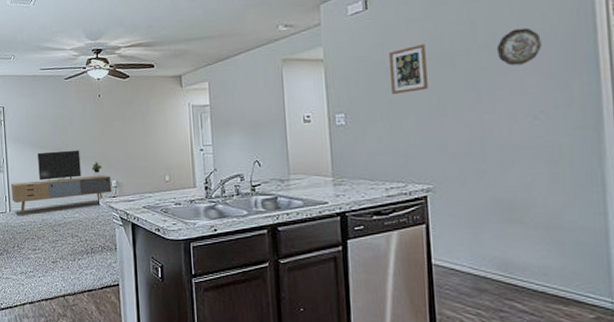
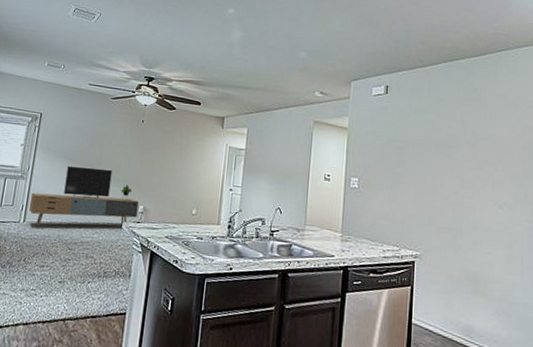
picture frame: present [388,43,428,94] -> none [397,131,427,170]
decorative plate: present [496,27,542,66] -> none [478,133,509,163]

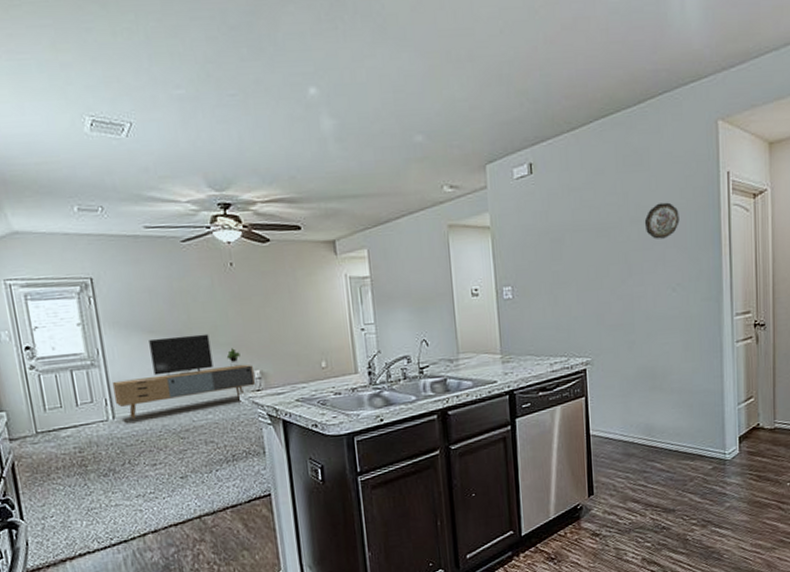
decorative plate: none [478,133,509,163] -> present [644,202,680,239]

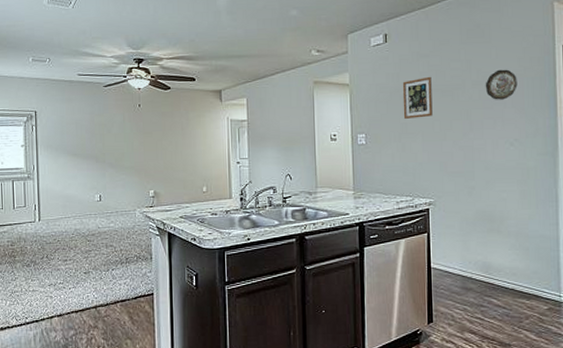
media console: present [112,334,255,419] -> none [41,159,149,222]
picture frame: none [552,213,587,266] -> present [402,76,433,119]

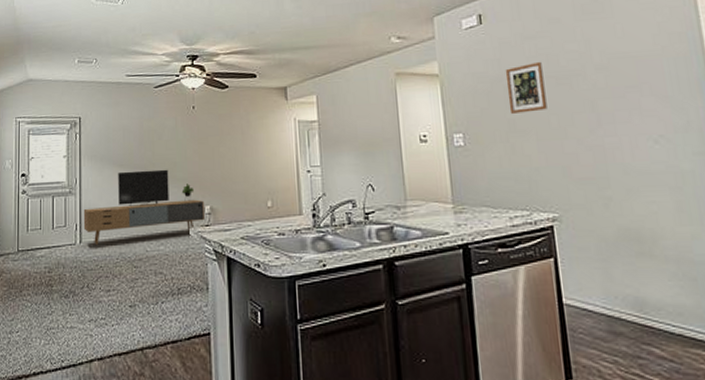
media console: none [41,159,149,222] -> present [83,169,204,245]
decorative plate: present [485,69,518,100] -> none [611,49,656,87]

